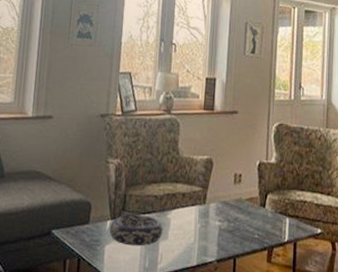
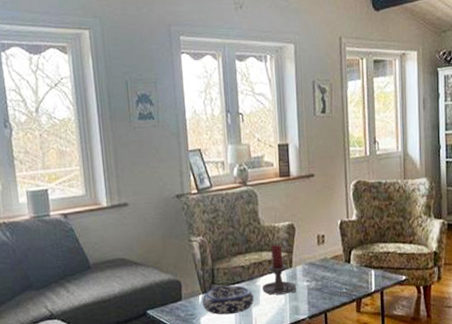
candle holder: none [172,177,208,232] -> present [261,244,297,295]

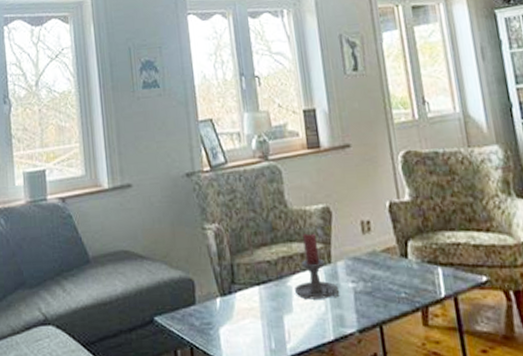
decorative bowl: present [202,285,254,315] -> none [220,286,286,325]

